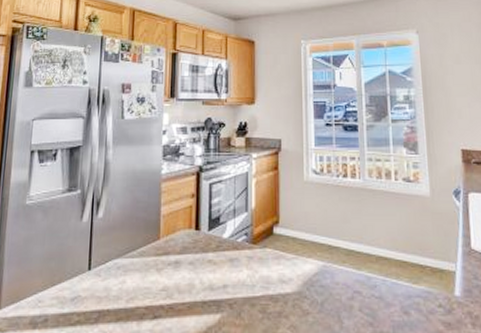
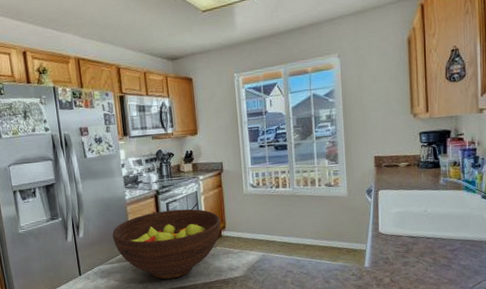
fruit bowl: none [138,193,274,287] -> present [112,209,221,279]

